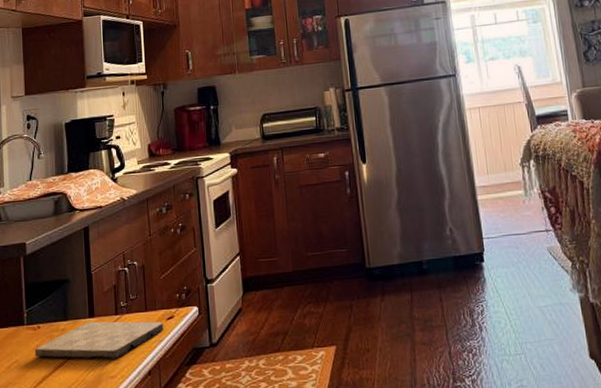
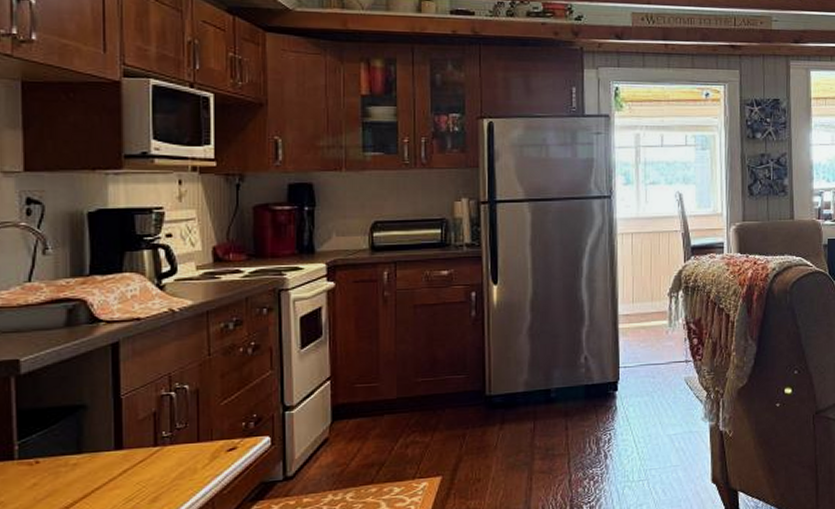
cutting board: present [35,321,164,359] -> none [30,453,223,499]

